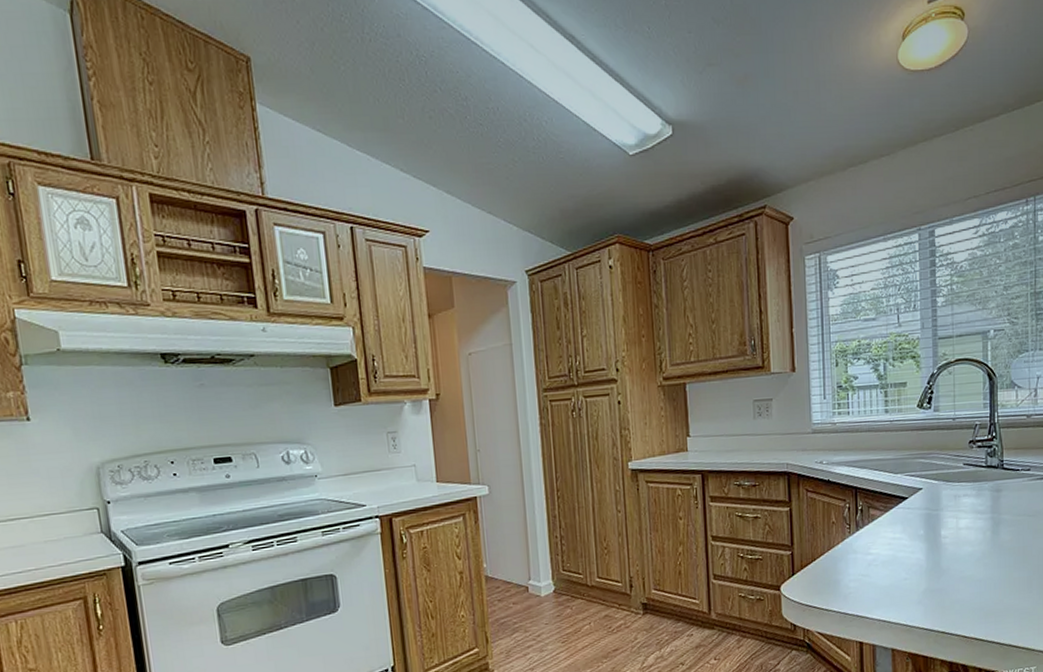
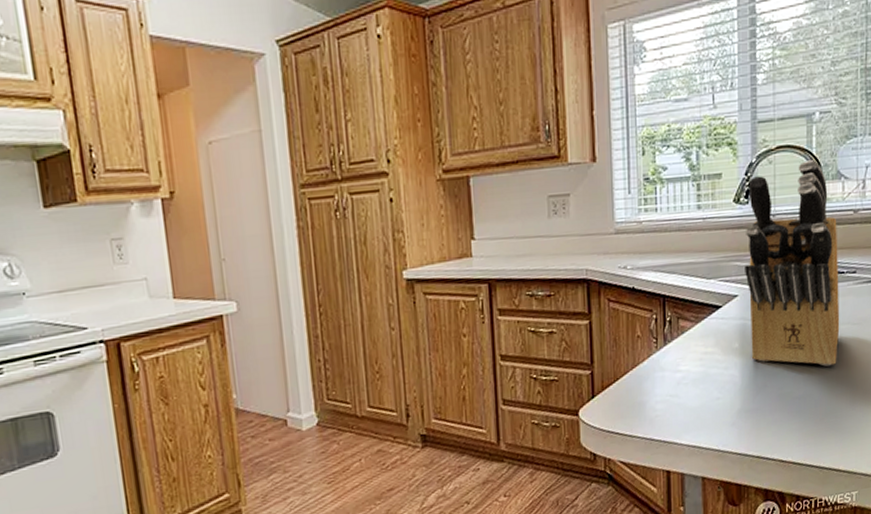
knife block: none [928,371,1016,553] -> present [745,160,840,367]

